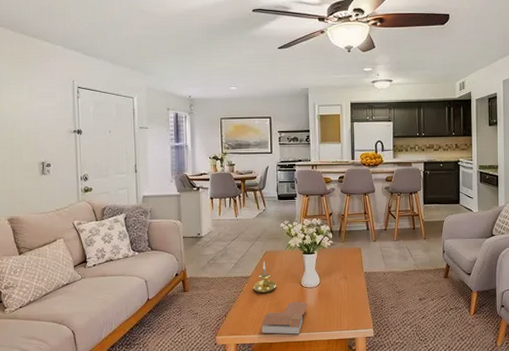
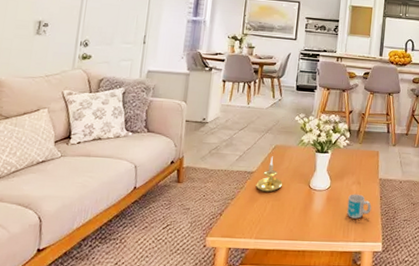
book: present [261,301,307,335] -> none [259,204,314,242]
mug: none [338,288,360,310] -> present [347,194,372,219]

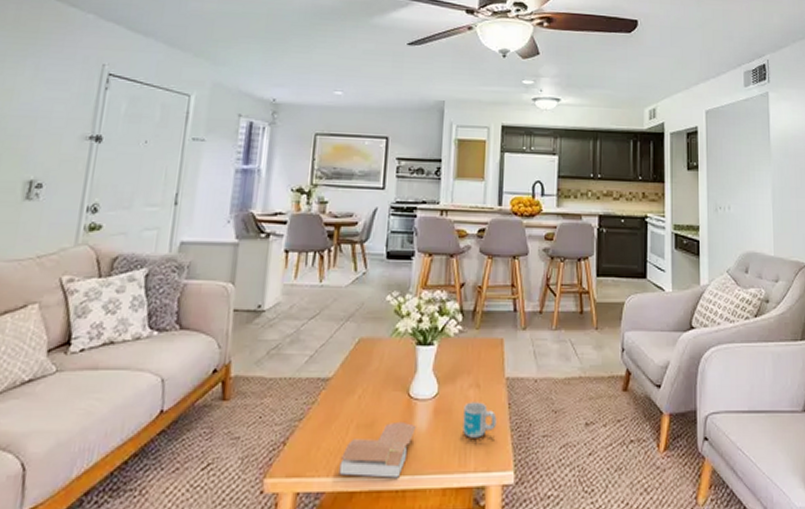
candle holder: present [256,156,282,193] -> none [333,354,371,407]
book: none [259,204,314,242] -> present [339,421,416,478]

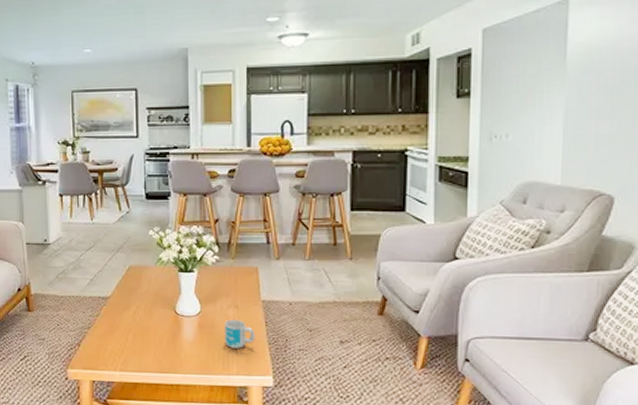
book: present [339,421,416,478] -> none [124,332,184,375]

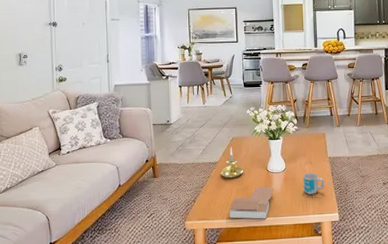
candle holder: none [113,278,143,320] -> present [220,147,243,179]
book: none [124,332,184,375] -> present [229,186,274,219]

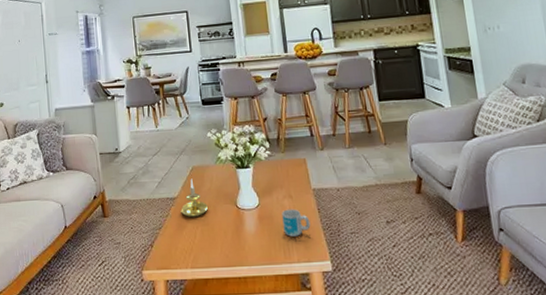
book: present [229,186,274,219] -> none [193,226,247,269]

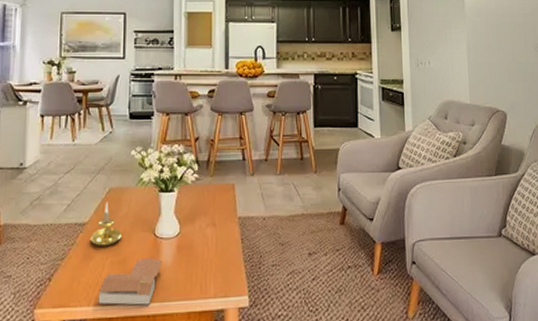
book: none [193,226,247,269] -> present [98,257,162,305]
mug: present [282,209,311,237] -> none [203,238,232,269]

